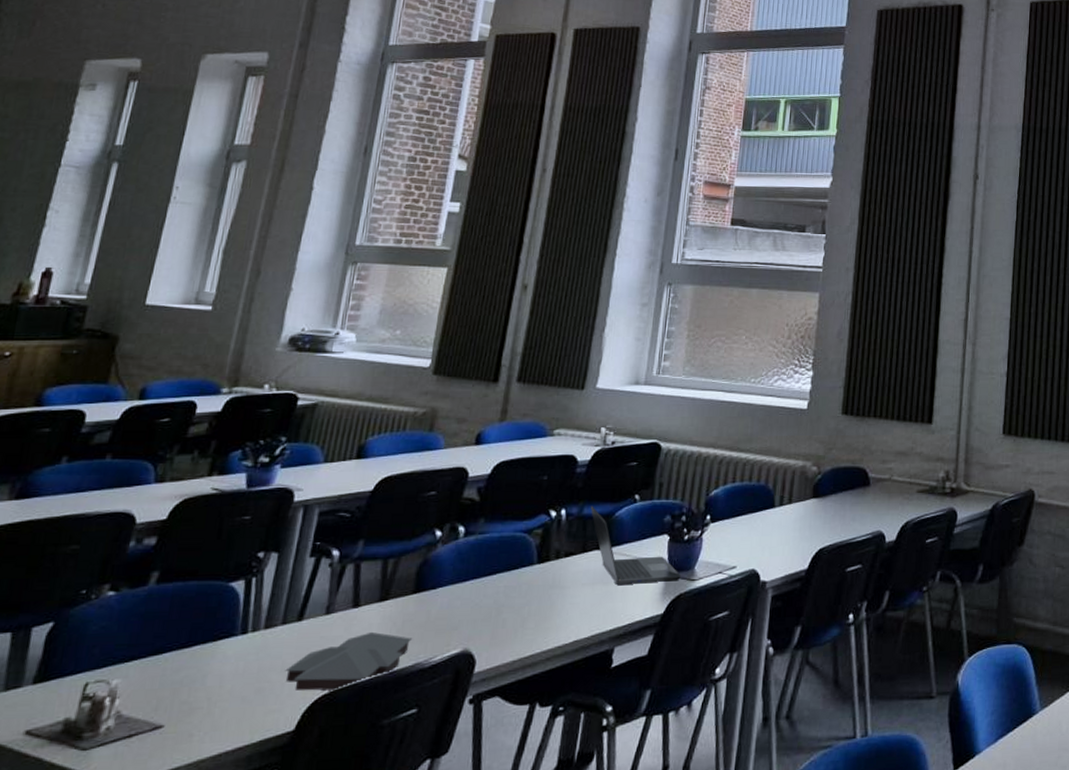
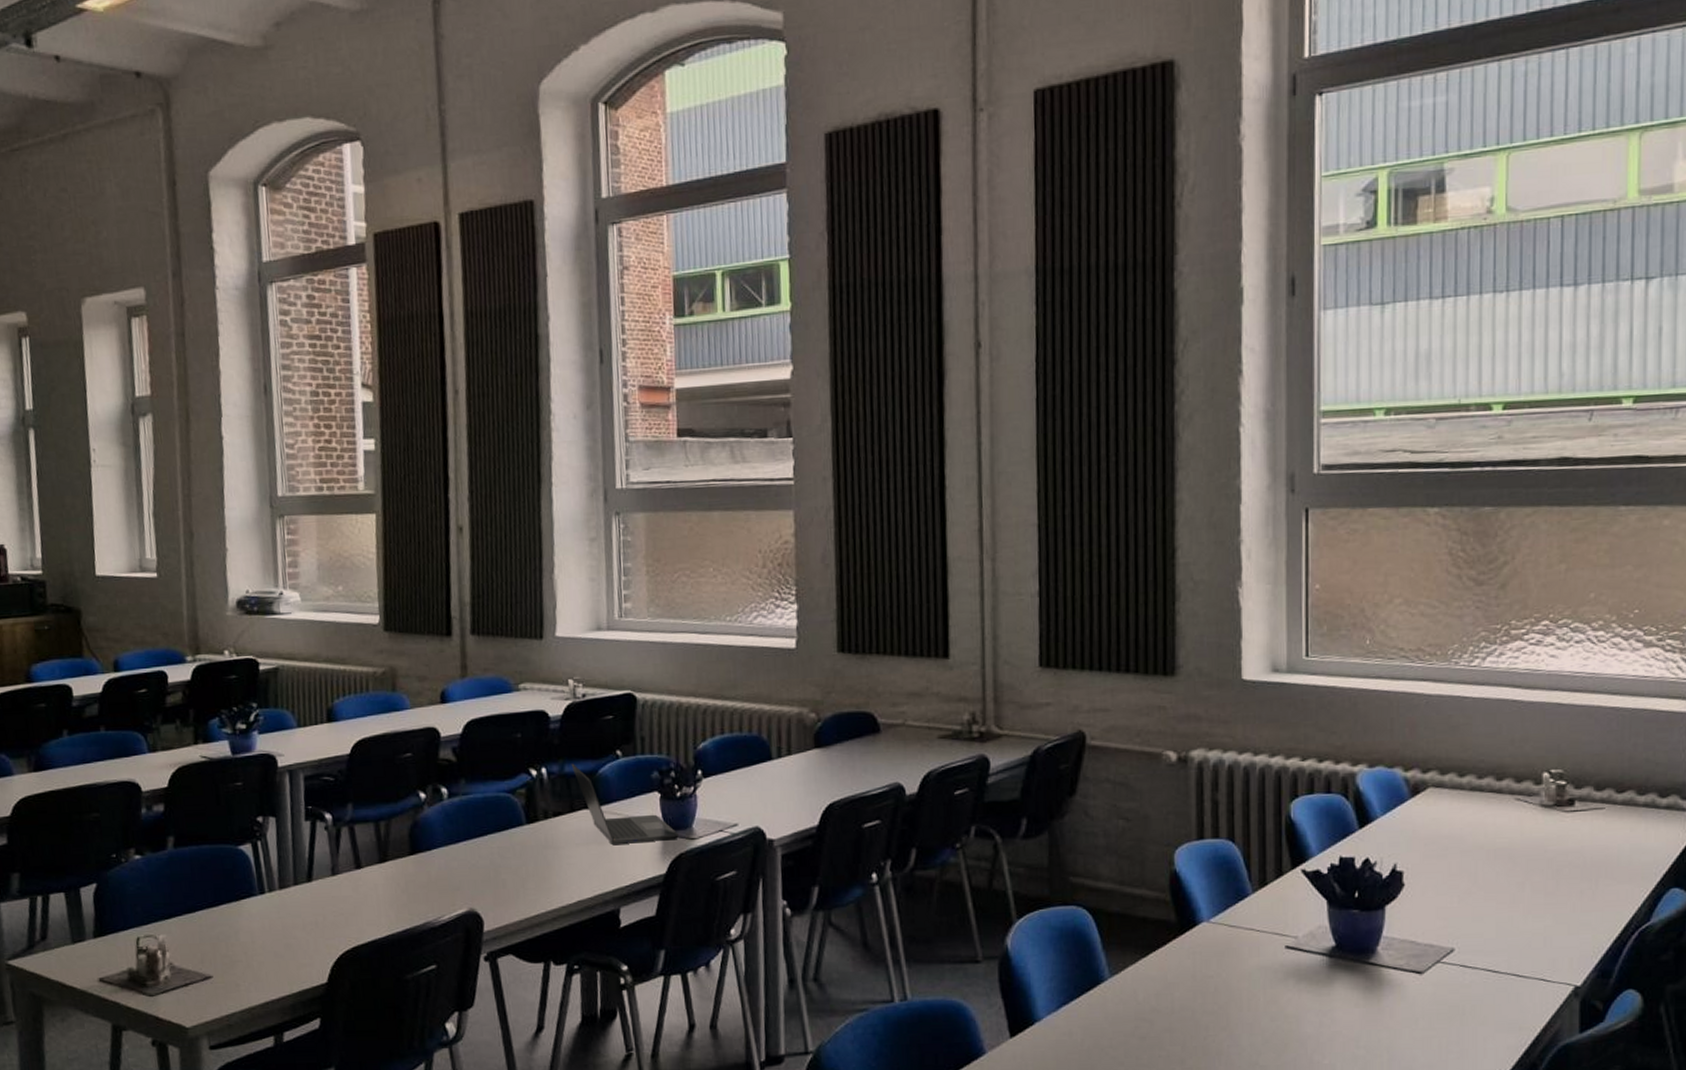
papers: present [285,631,413,691] -> none [307,891,419,947]

